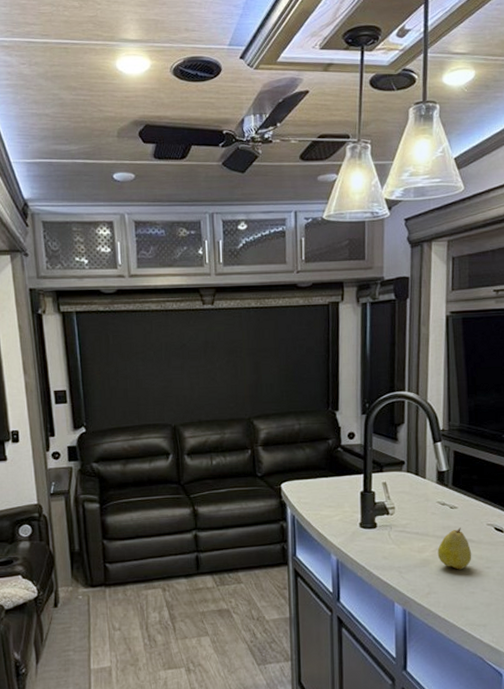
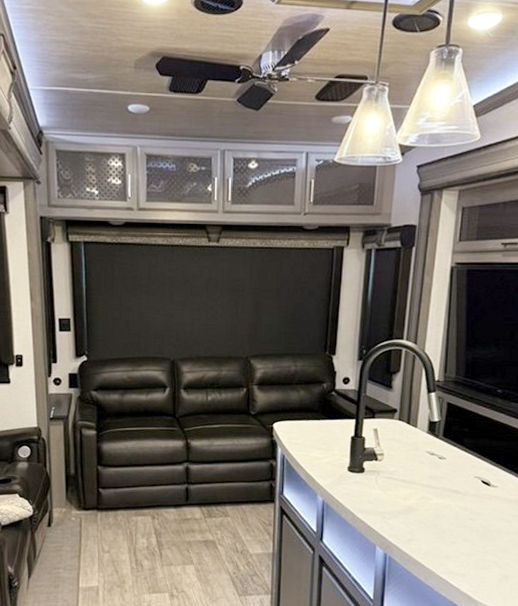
fruit: present [437,527,472,570] -> none [422,478,457,519]

